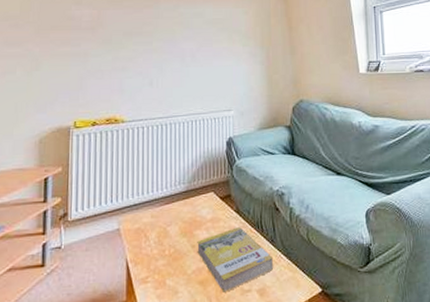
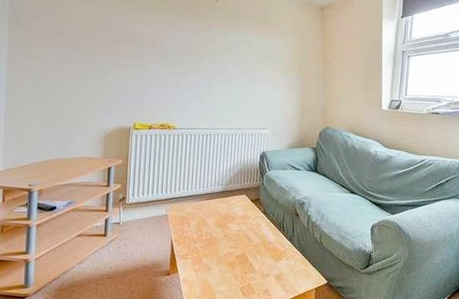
book: present [197,226,273,292] -> none [228,224,290,274]

